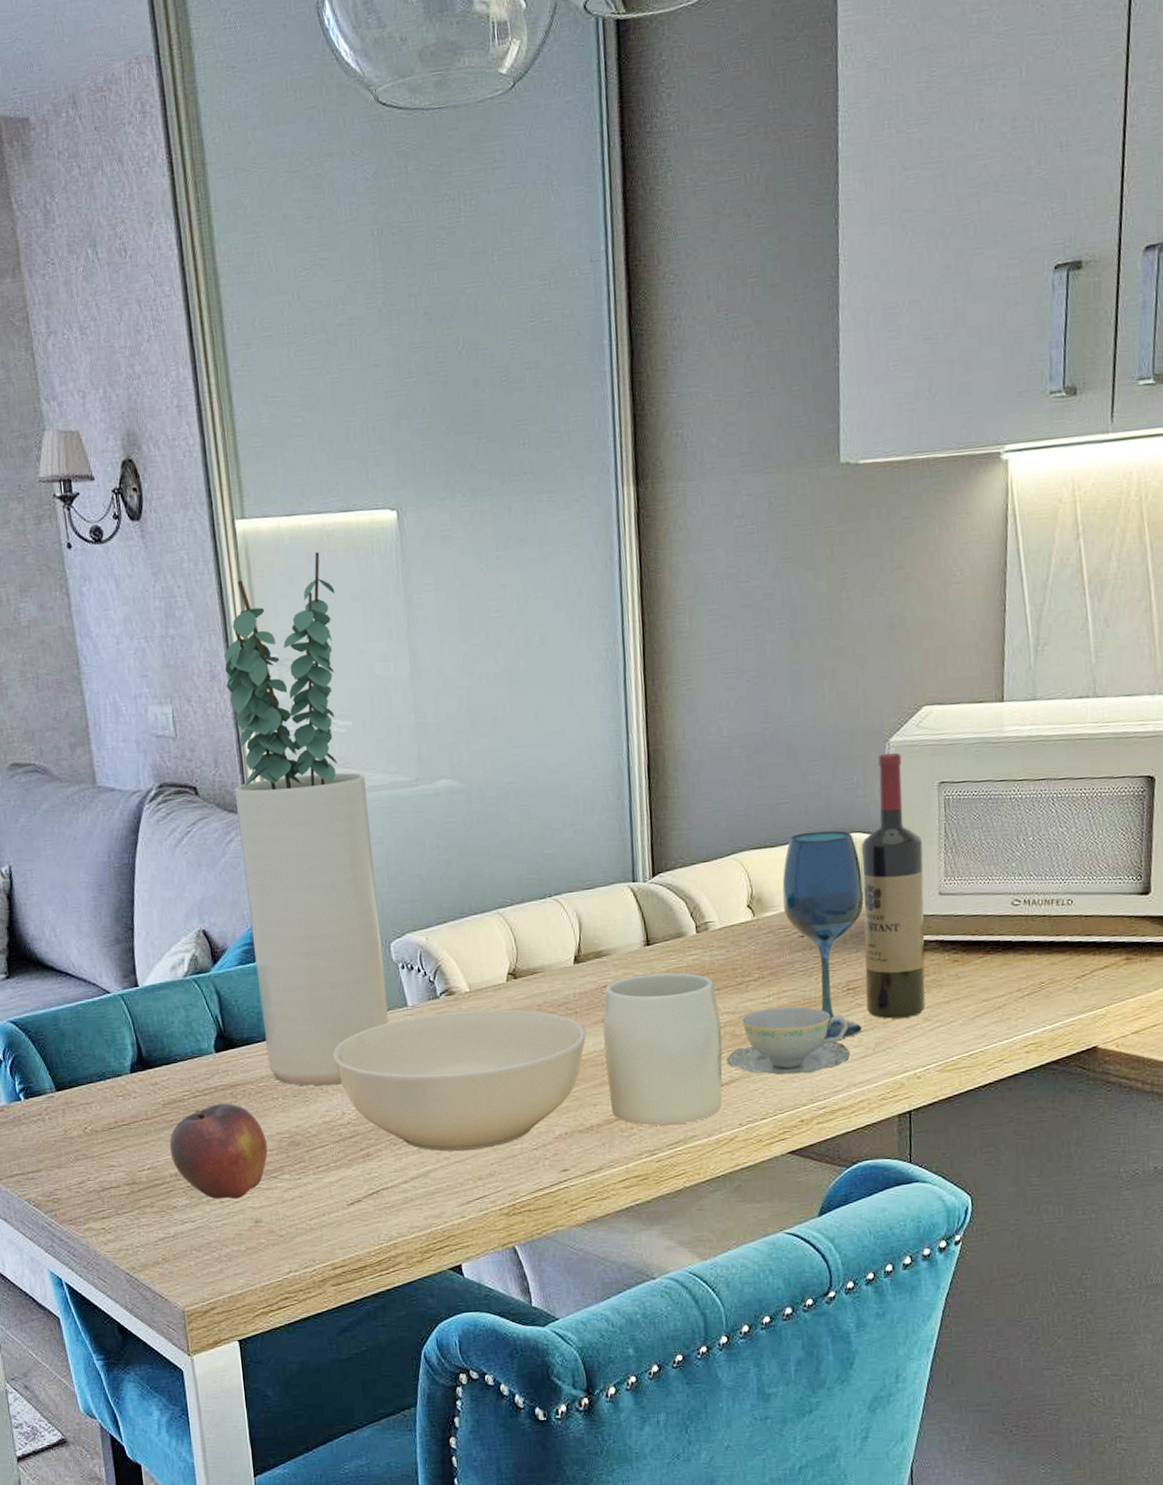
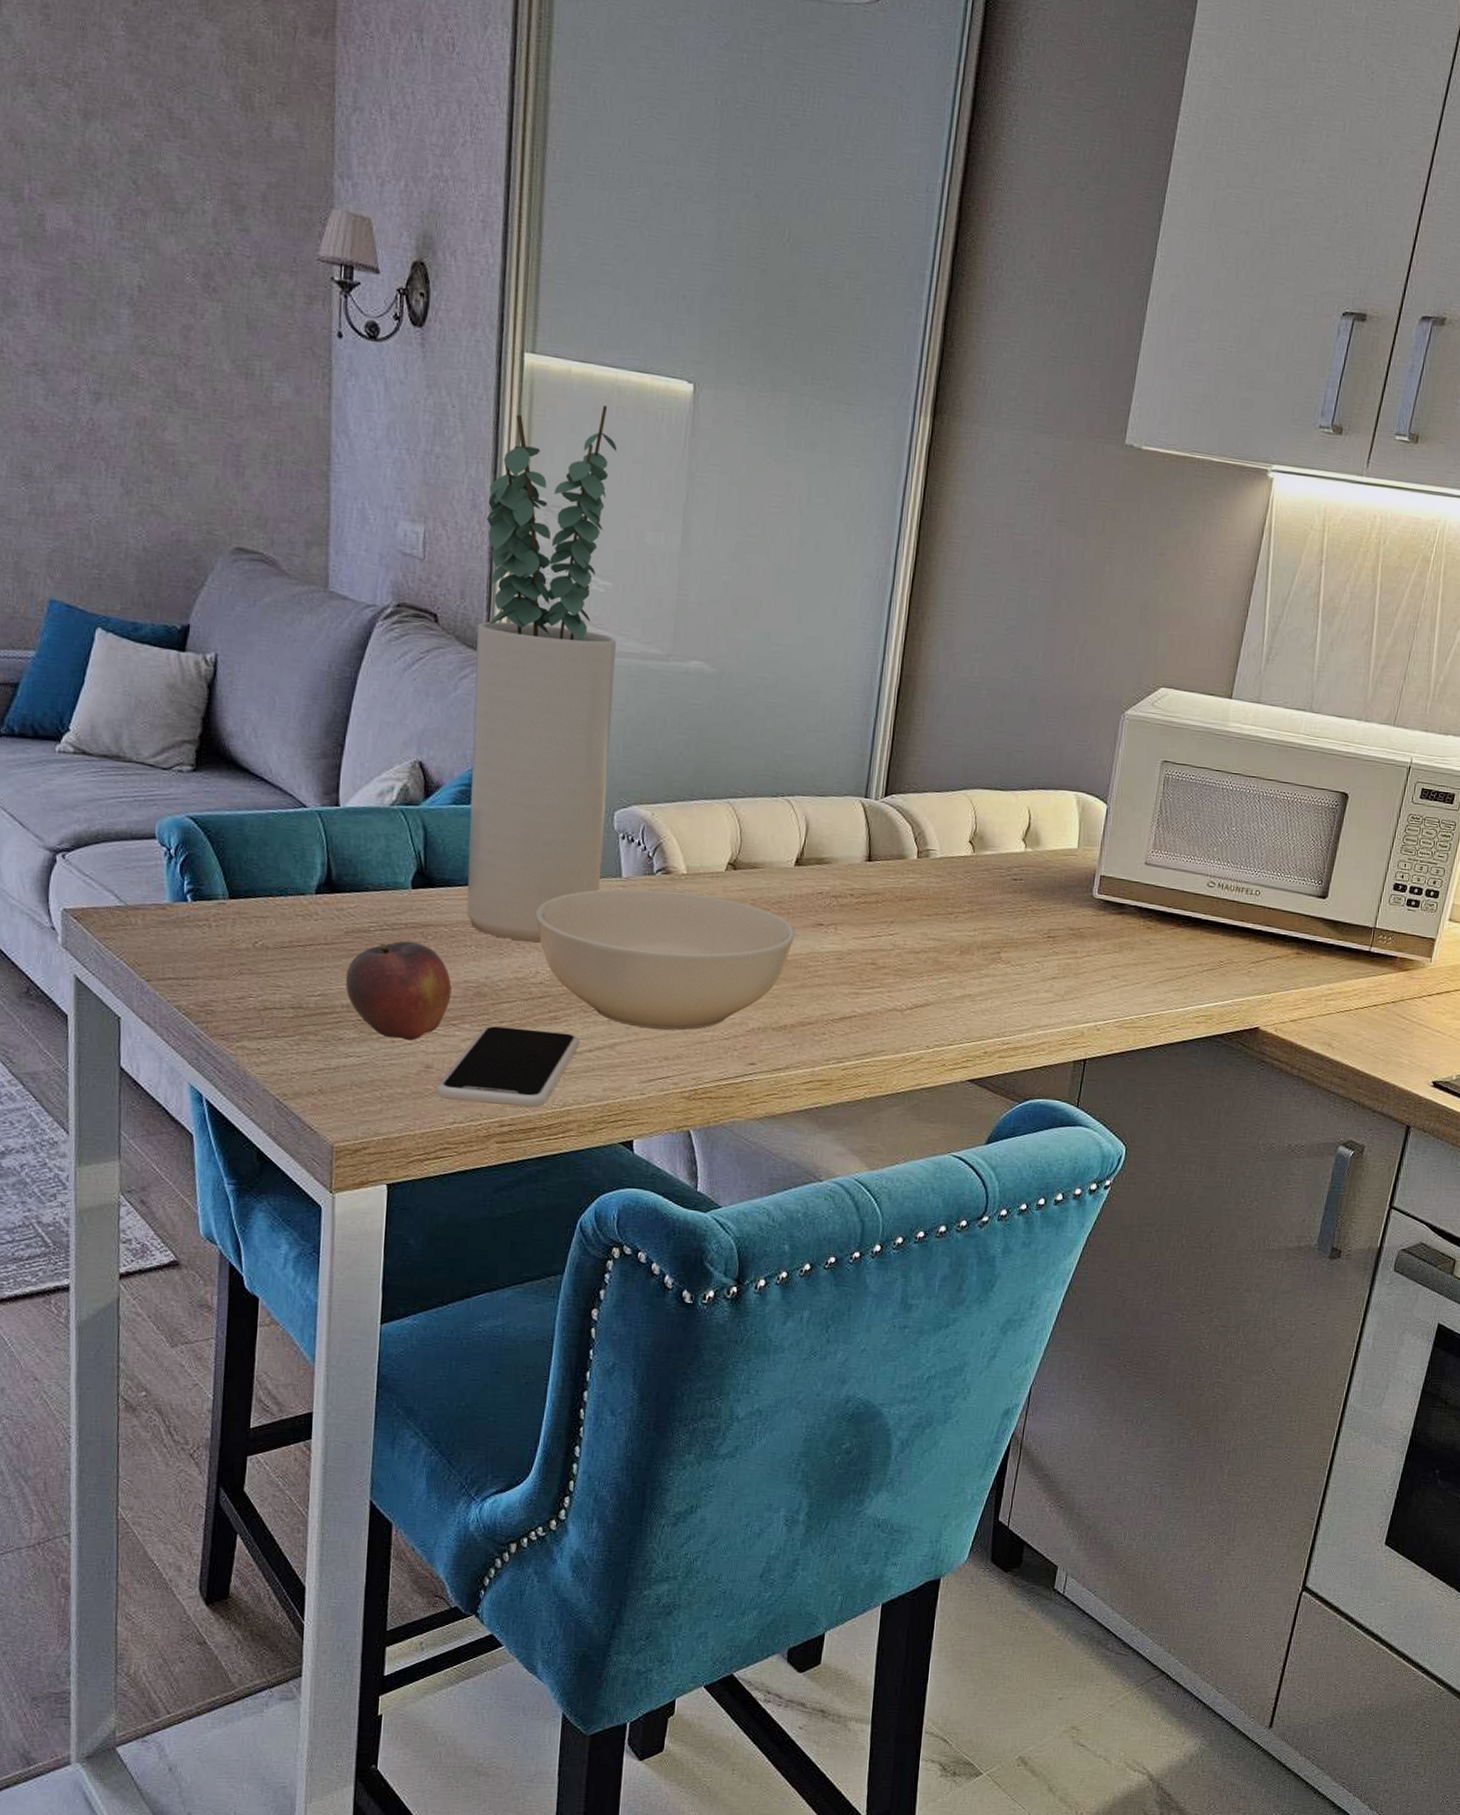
smartphone: none [267,1168,395,1251] -> present [435,1026,580,1108]
mug: present [603,972,723,1126] -> none [807,887,926,1037]
teacup: present [726,1006,851,1076] -> none [924,941,1042,1010]
wineglass: present [782,830,864,1039] -> none [1002,782,1080,982]
wine bottle: present [861,753,926,1019] -> none [1062,723,1139,973]

